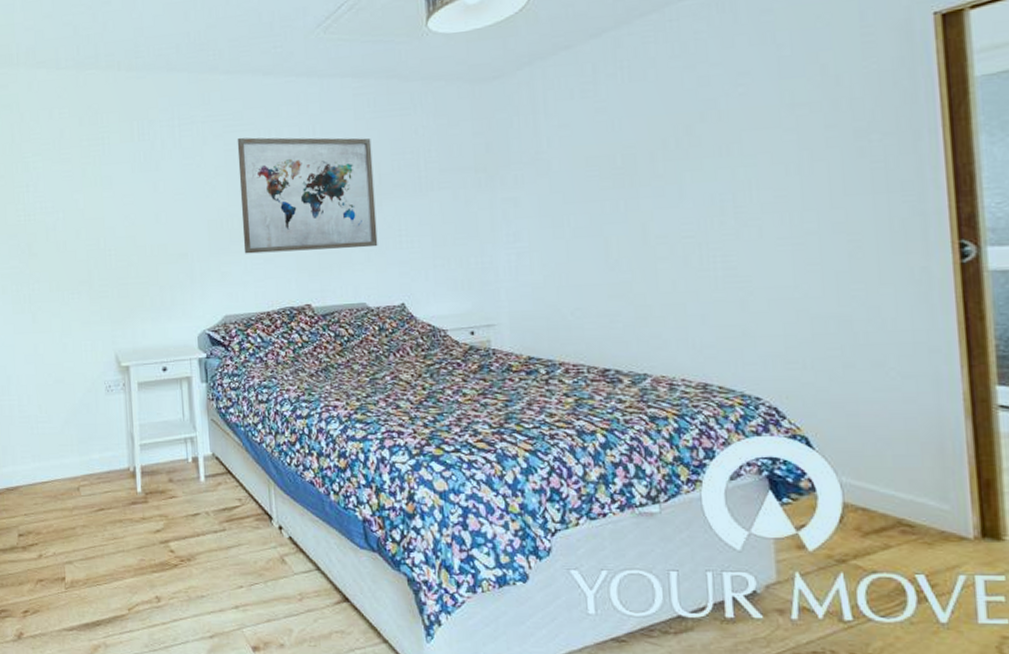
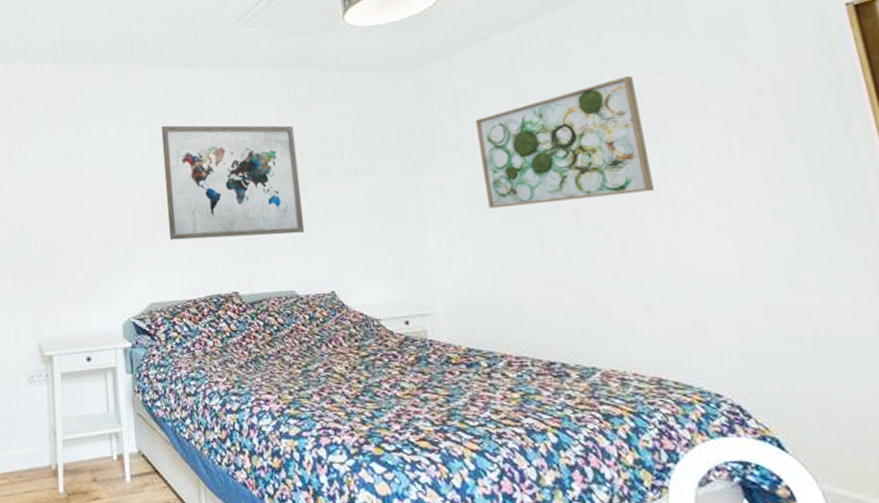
wall art: none [553,88,721,222] -> present [476,76,654,208]

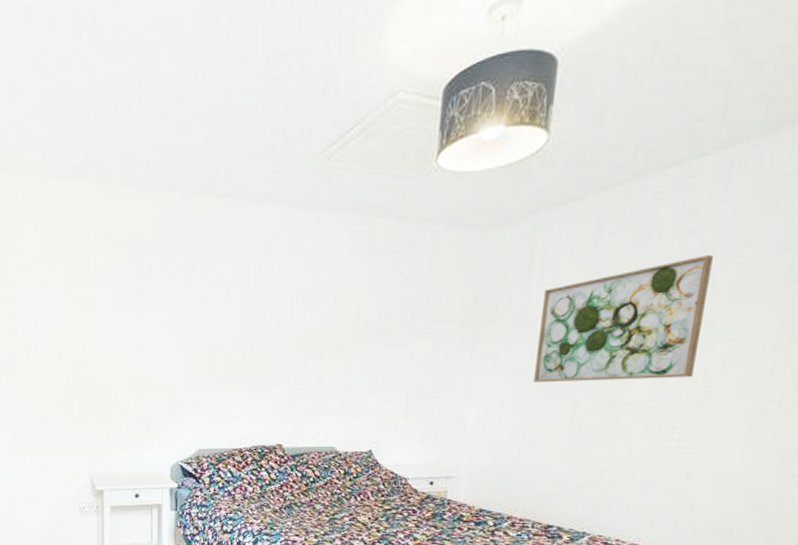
wall art: present [161,125,305,240] -> none [222,268,362,393]

